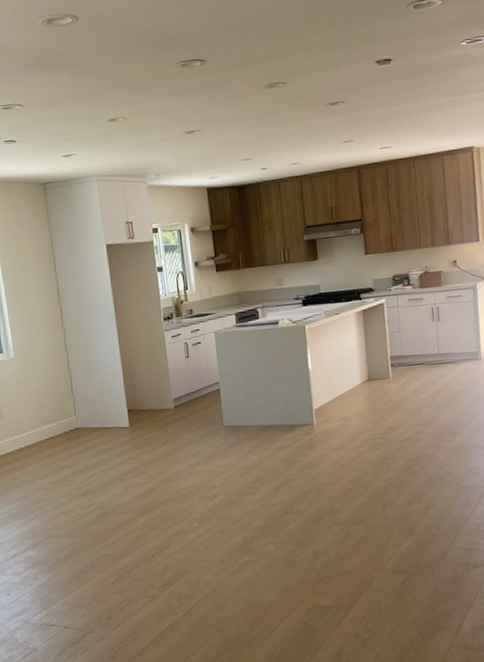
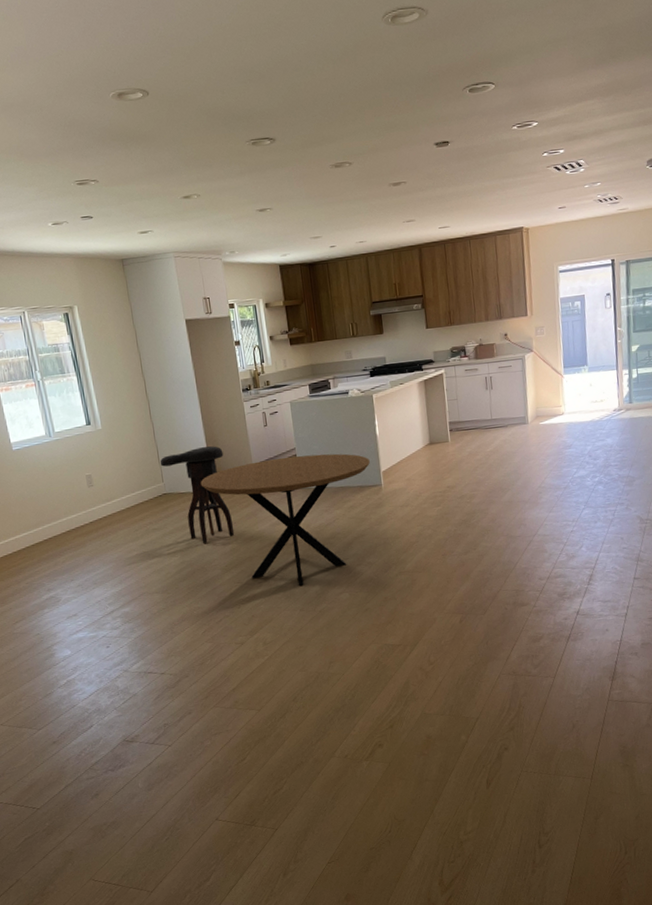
stool: none [73,378,150,483] -> present [160,446,235,543]
dining table: none [115,388,301,534] -> present [200,453,370,586]

